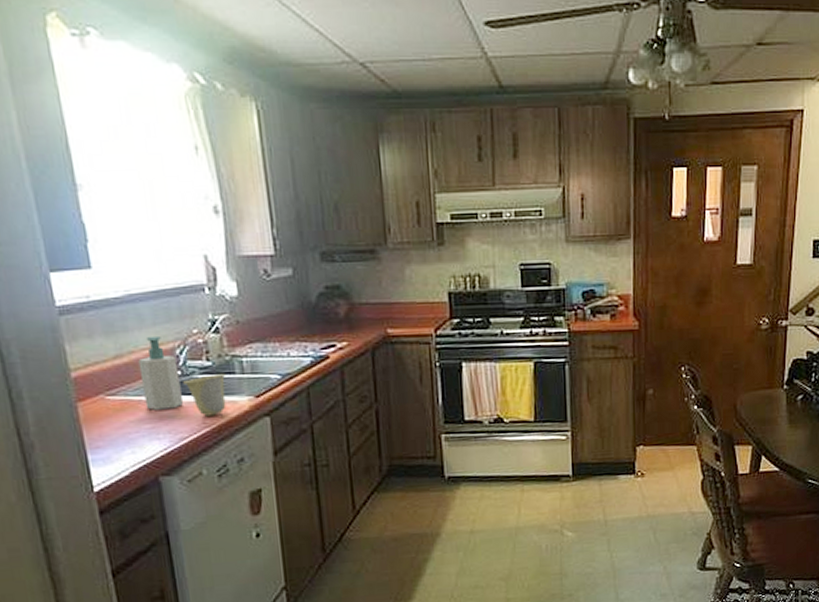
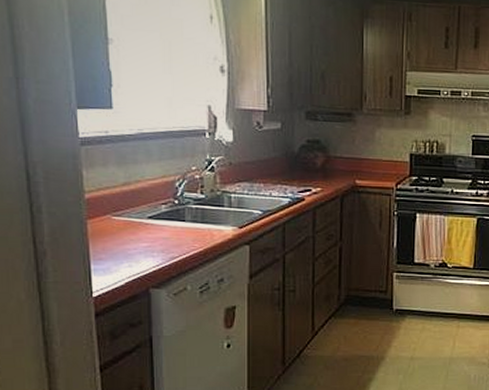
soap bottle: present [138,335,184,410] -> none [143,169,178,232]
cup: present [183,374,226,416] -> none [179,206,216,241]

